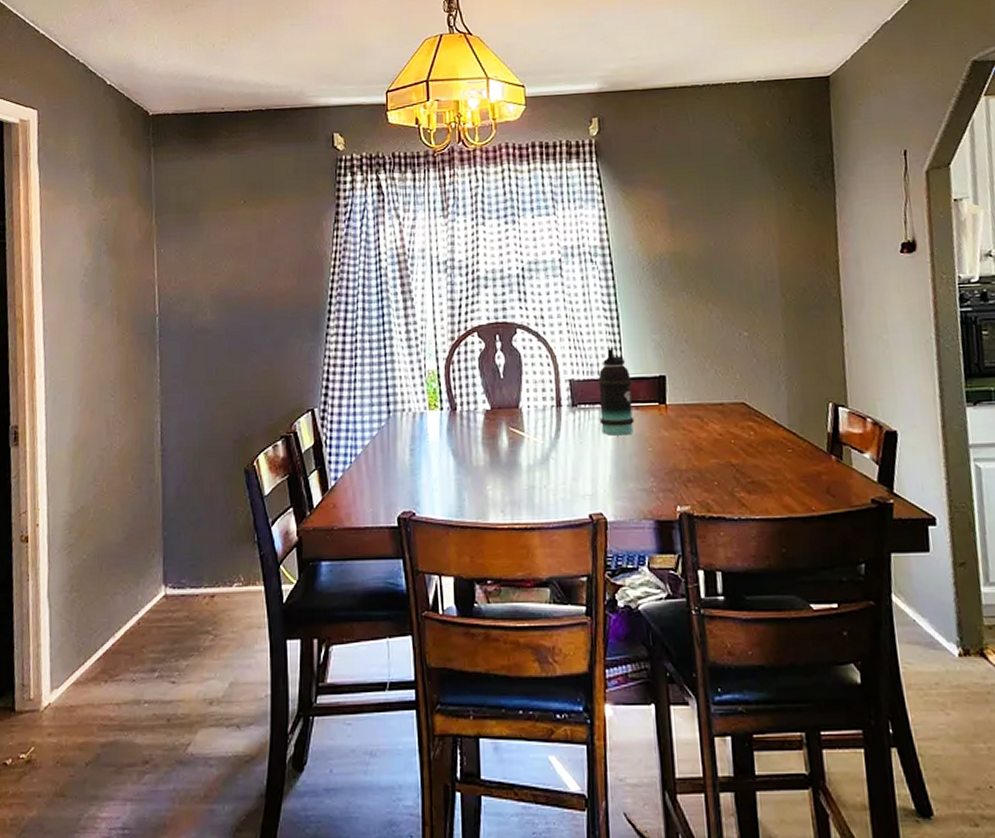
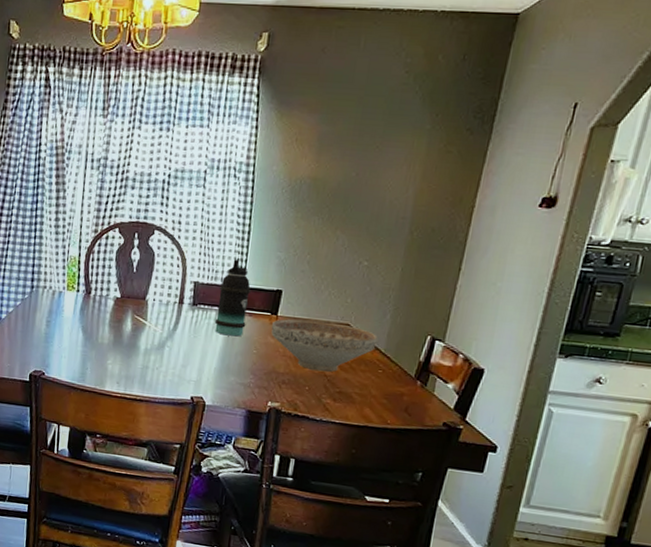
decorative bowl: none [661,403,779,462] -> present [271,318,378,373]

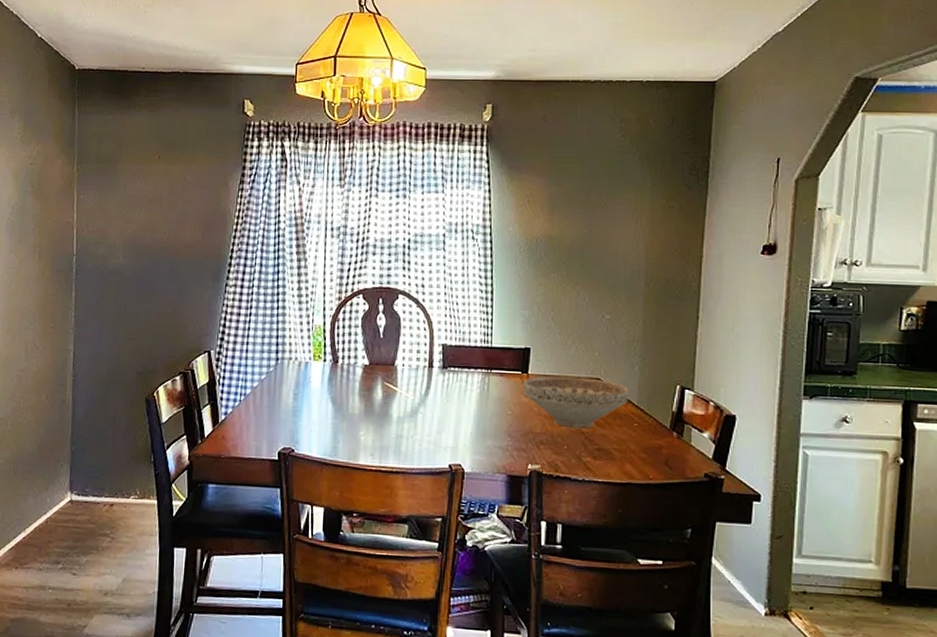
bottle: present [214,259,251,337] -> none [466,319,499,398]

